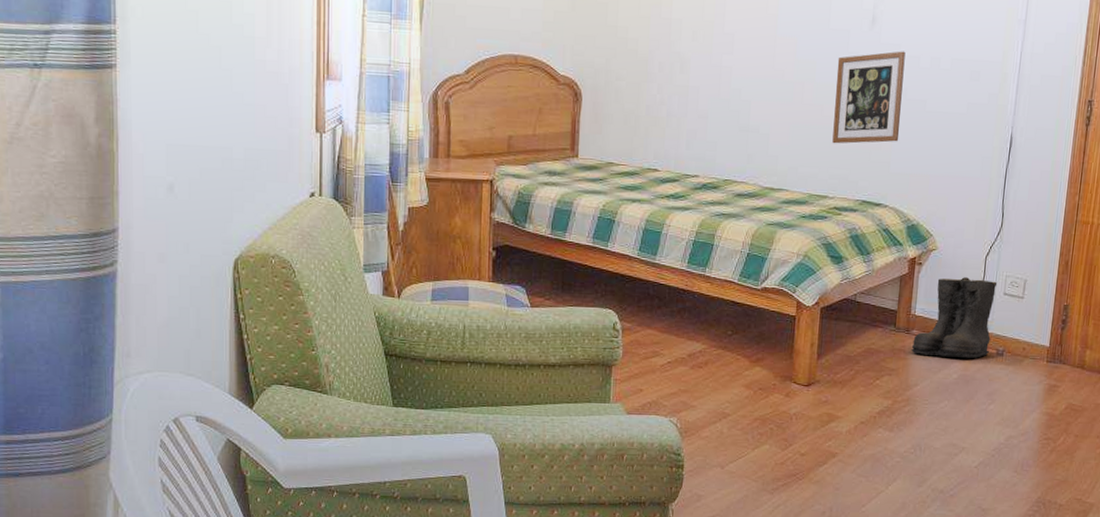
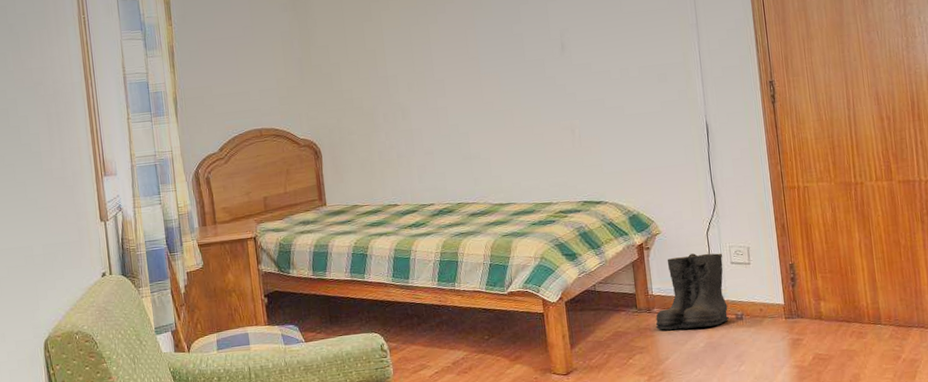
picture frame: present [832,51,906,144] -> none [538,68,606,157]

